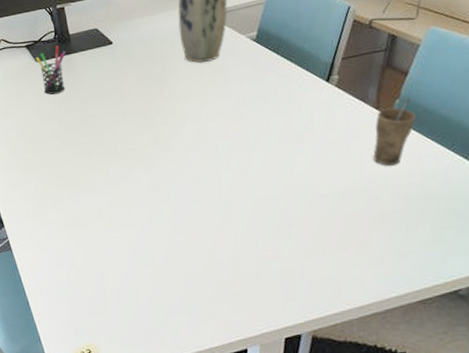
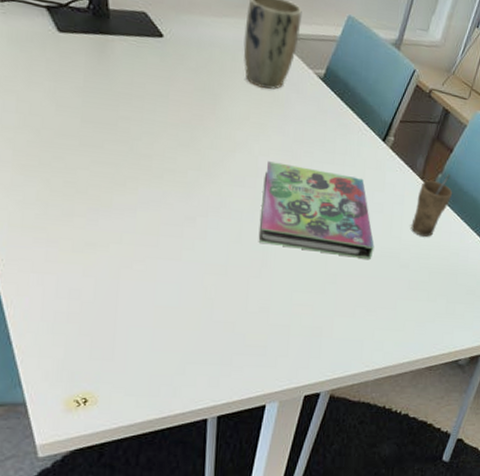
pen holder: present [35,45,66,95] -> none [58,18,101,81]
book: none [214,121,336,199] -> present [259,161,374,259]

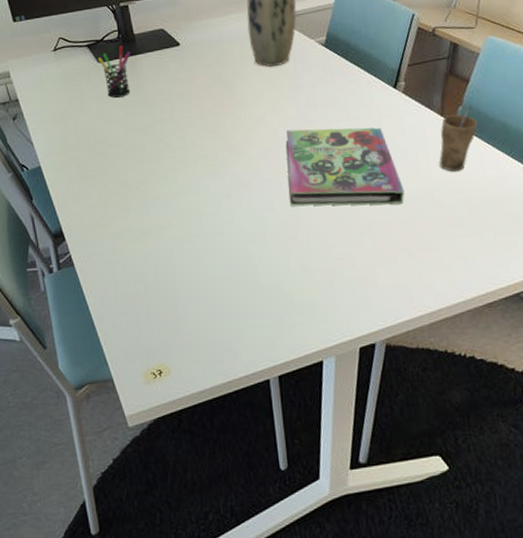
pen holder: none [58,18,101,81] -> present [97,46,131,98]

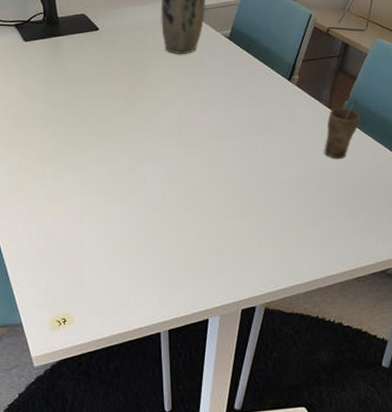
pen holder: present [97,46,131,98] -> none [24,27,54,74]
book: present [286,127,405,206] -> none [188,112,291,185]

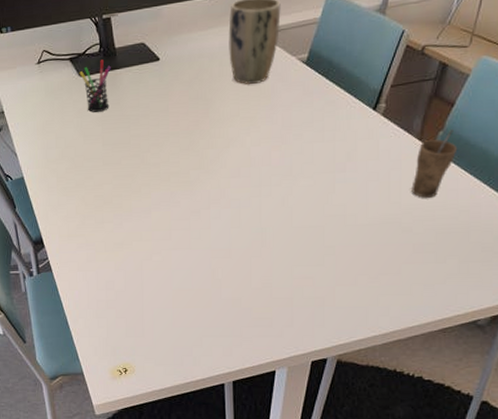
pen holder: none [24,27,54,74] -> present [79,60,111,112]

